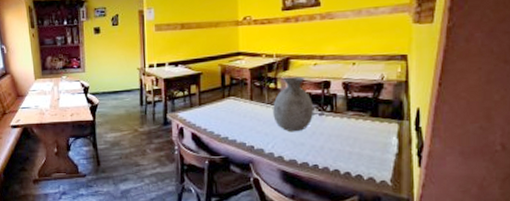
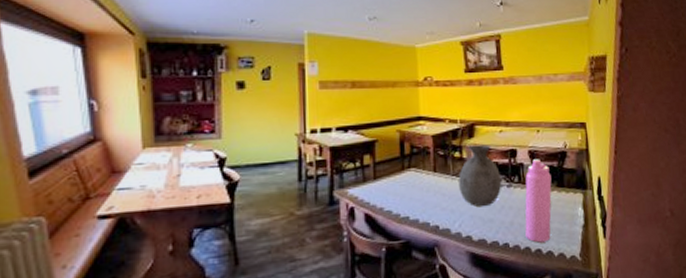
water bottle: none [335,90,365,167] -> present [525,159,552,243]

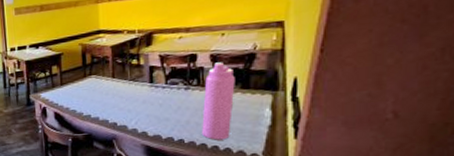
vase: present [458,144,502,207] -> none [136,51,180,108]

